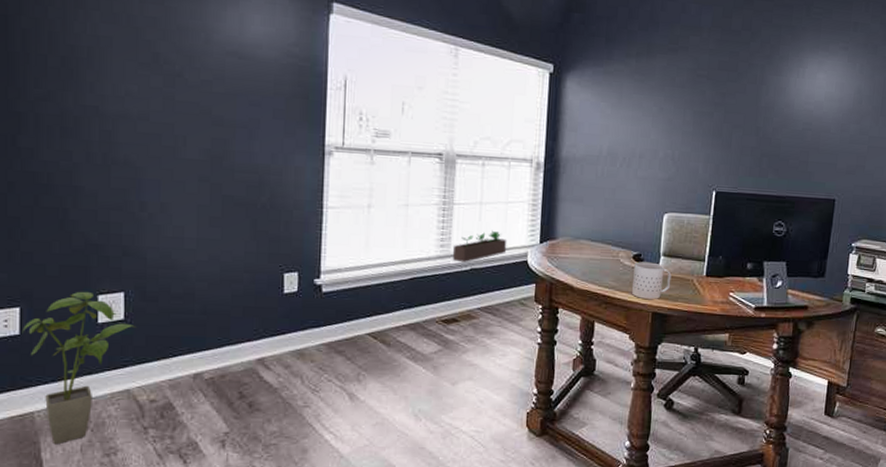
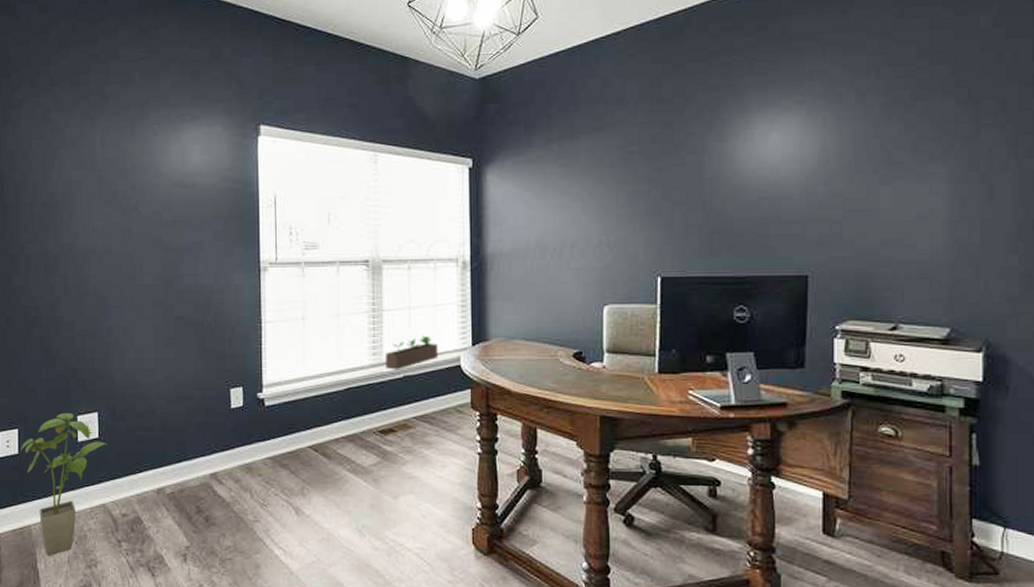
mug: present [631,261,672,300] -> none [574,360,619,402]

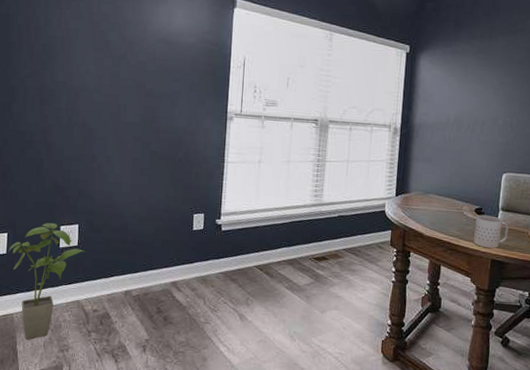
succulent planter: present [384,335,439,370] -> none [323,184,369,211]
mug: none [574,360,619,402] -> present [473,214,509,249]

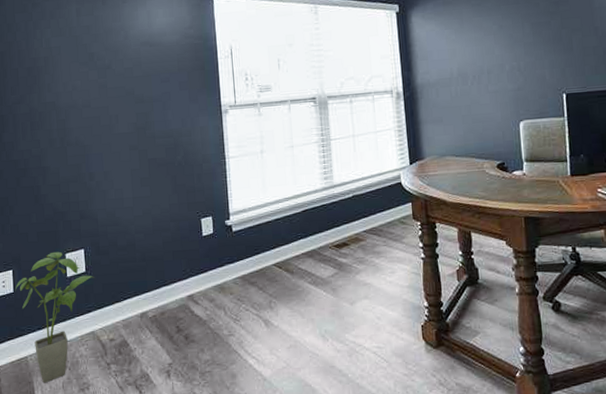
mug: present [473,214,509,249] -> none [499,169,538,206]

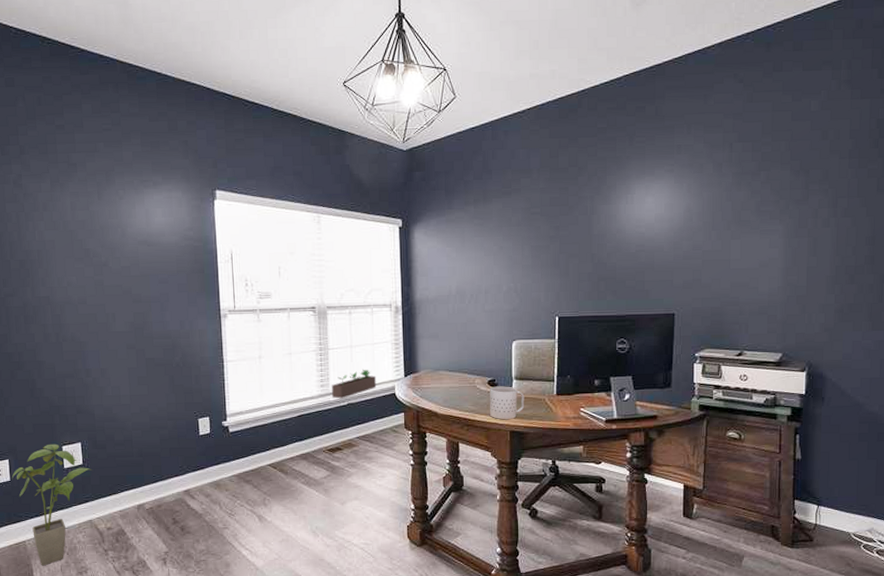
succulent planter: none [335,158,382,191] -> present [331,369,377,399]
mug: none [499,169,538,206] -> present [489,386,525,420]

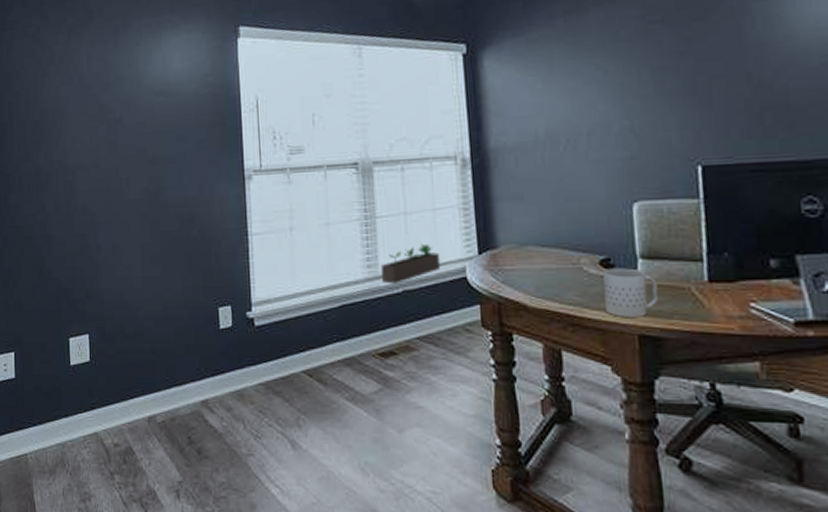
house plant: present [11,443,92,566] -> none [16,334,100,488]

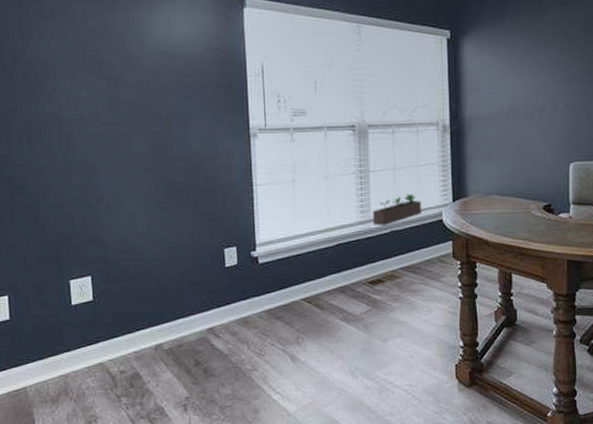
mug: present [603,268,659,319] -> none [544,211,583,249]

